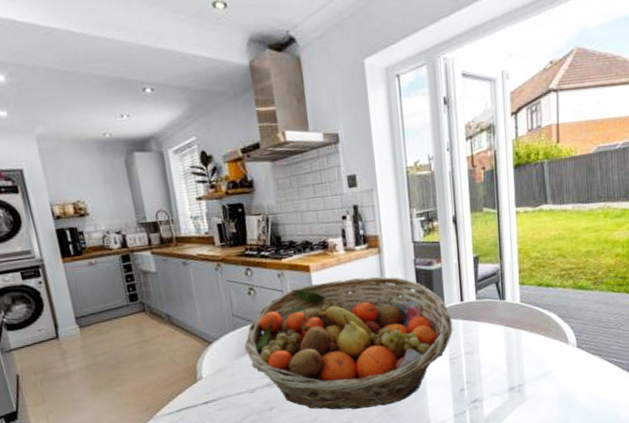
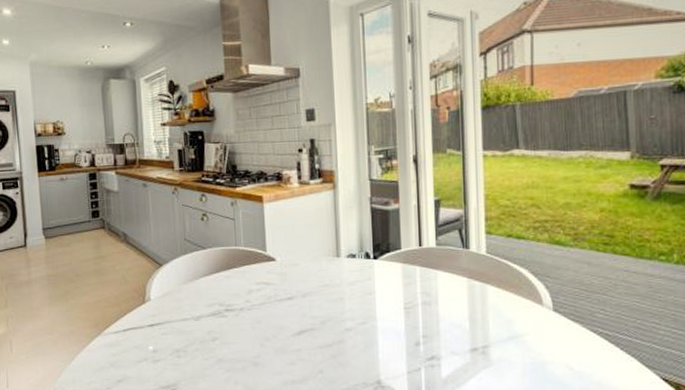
fruit basket: present [244,276,453,410] -> none [193,212,409,352]

